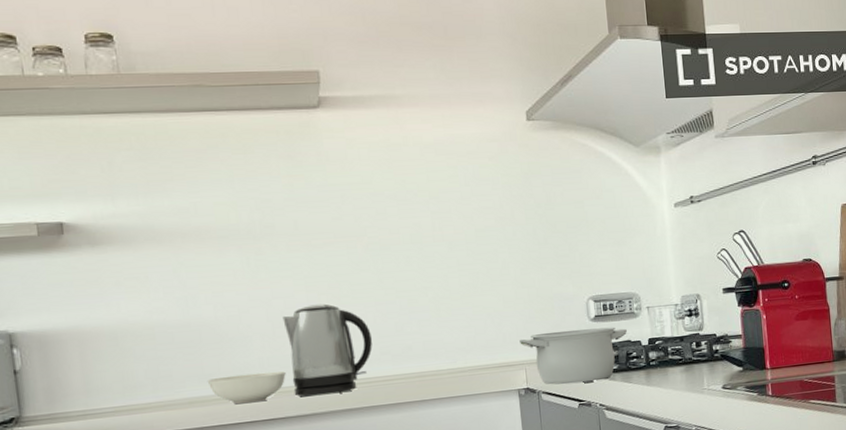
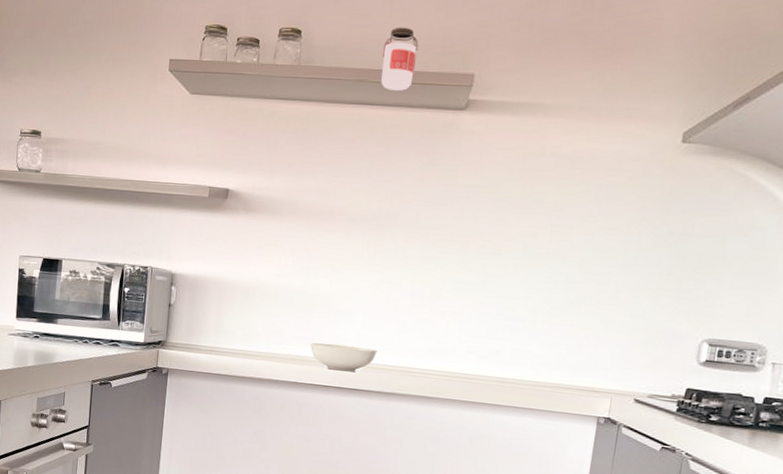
jar: none [214,26,255,94] -> present [381,27,419,91]
kettle: present [282,303,373,397] -> none [380,294,463,380]
cooking pot: present [519,327,627,385] -> none [612,366,740,429]

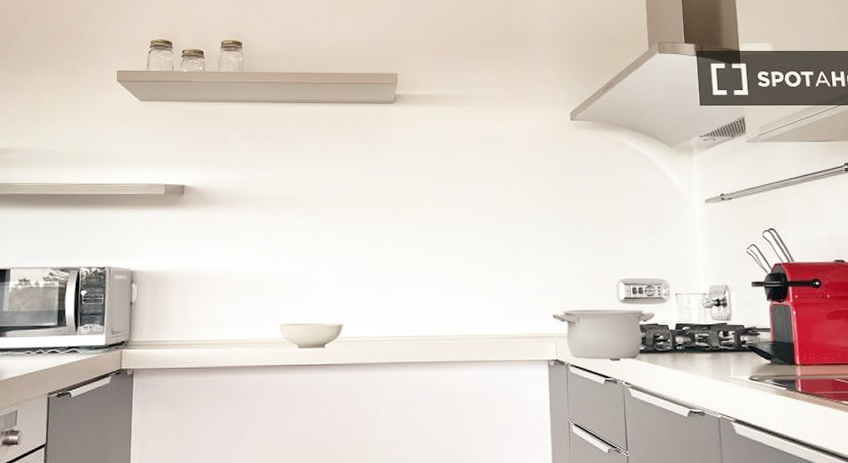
jar: present [381,27,419,91] -> none [317,37,347,90]
cooking pot: none [612,366,740,429] -> present [552,309,655,360]

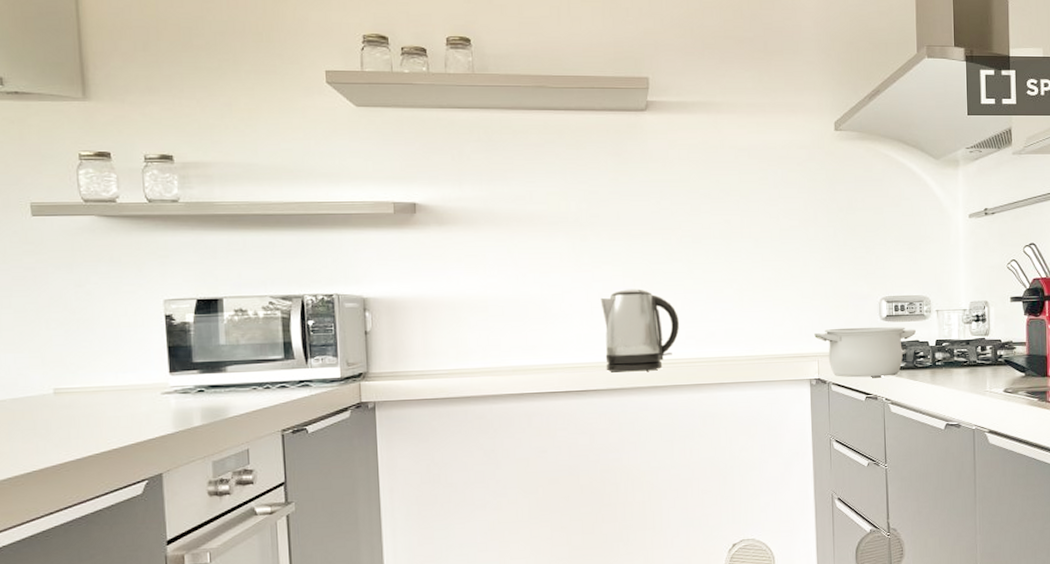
bowl: present [278,322,344,348] -> none [530,347,600,375]
kettle: none [346,267,420,347] -> present [600,289,679,372]

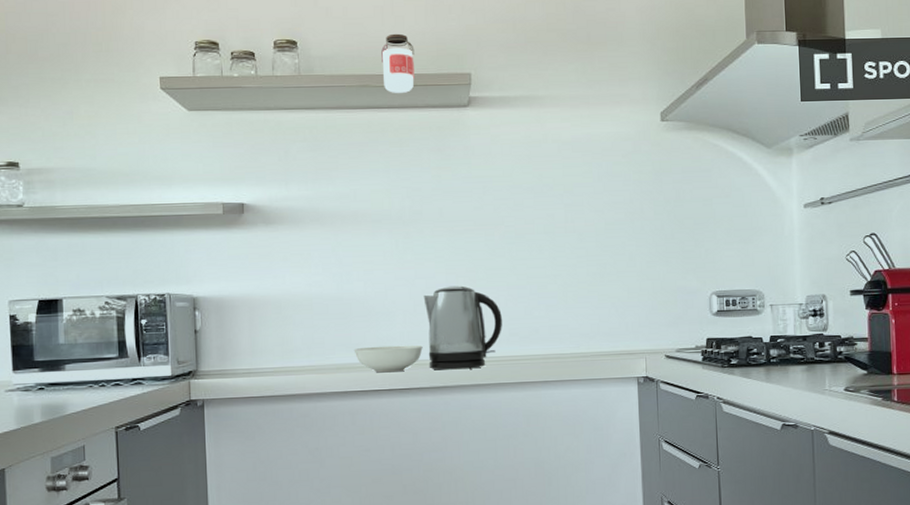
bowl: none [530,347,600,375] -> present [353,344,423,373]
jar: none [558,34,592,95] -> present [381,33,415,93]
cooking pot: present [814,326,916,378] -> none [641,322,749,376]

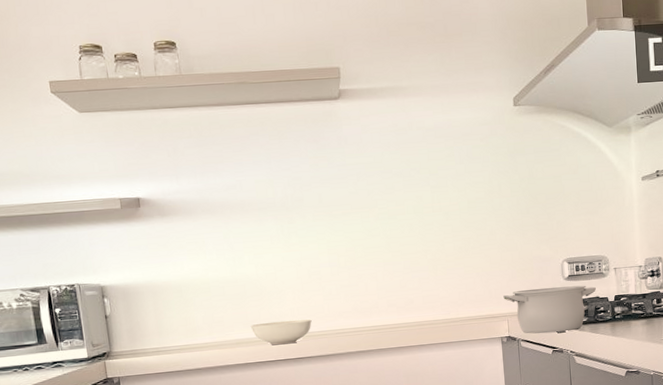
jar: present [381,33,415,93] -> none [255,31,288,89]
kettle: present [423,285,502,370] -> none [309,264,381,340]
cooking pot: none [641,322,749,376] -> present [503,285,596,334]

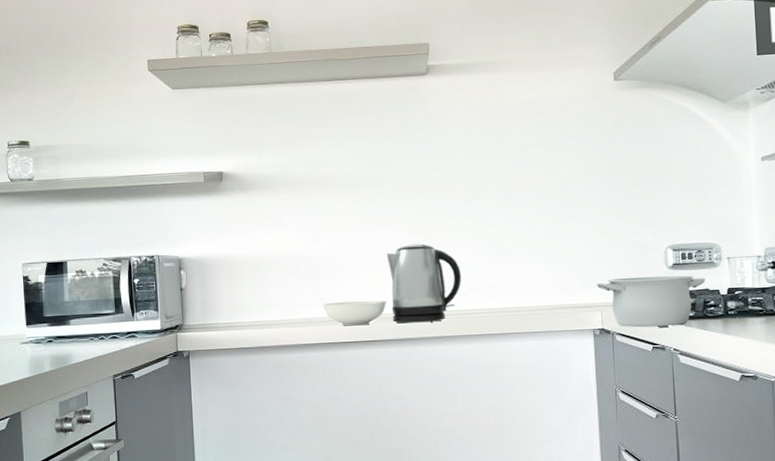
kettle: none [309,264,381,340] -> present [386,243,461,323]

